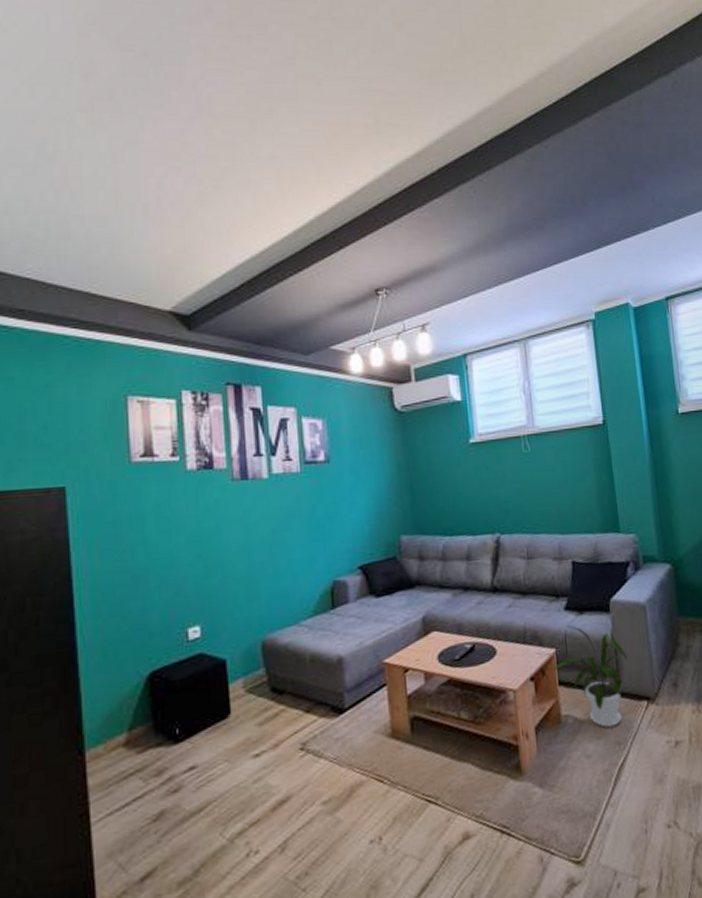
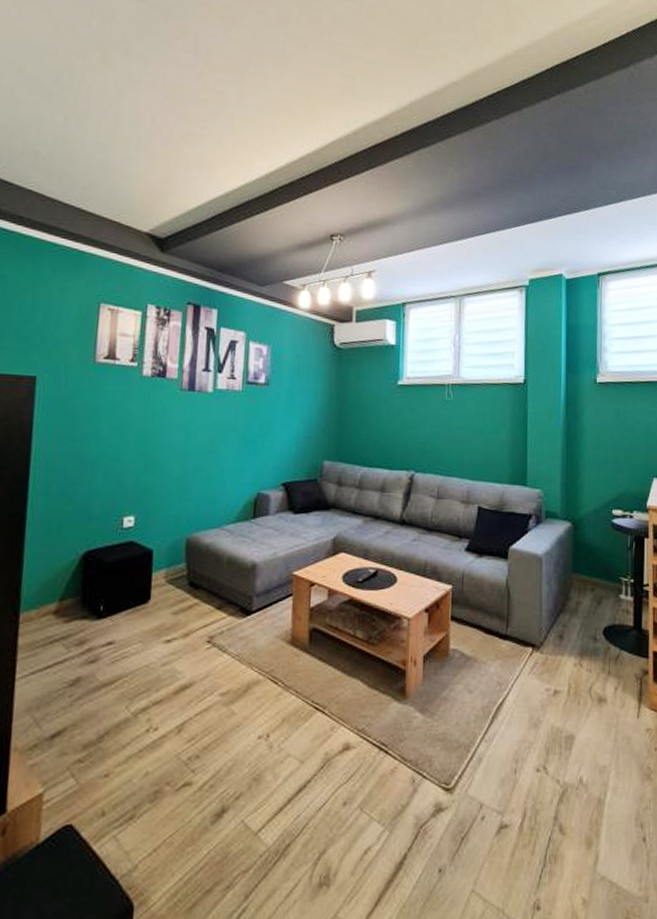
house plant: present [553,625,627,728] -> none [447,566,518,667]

